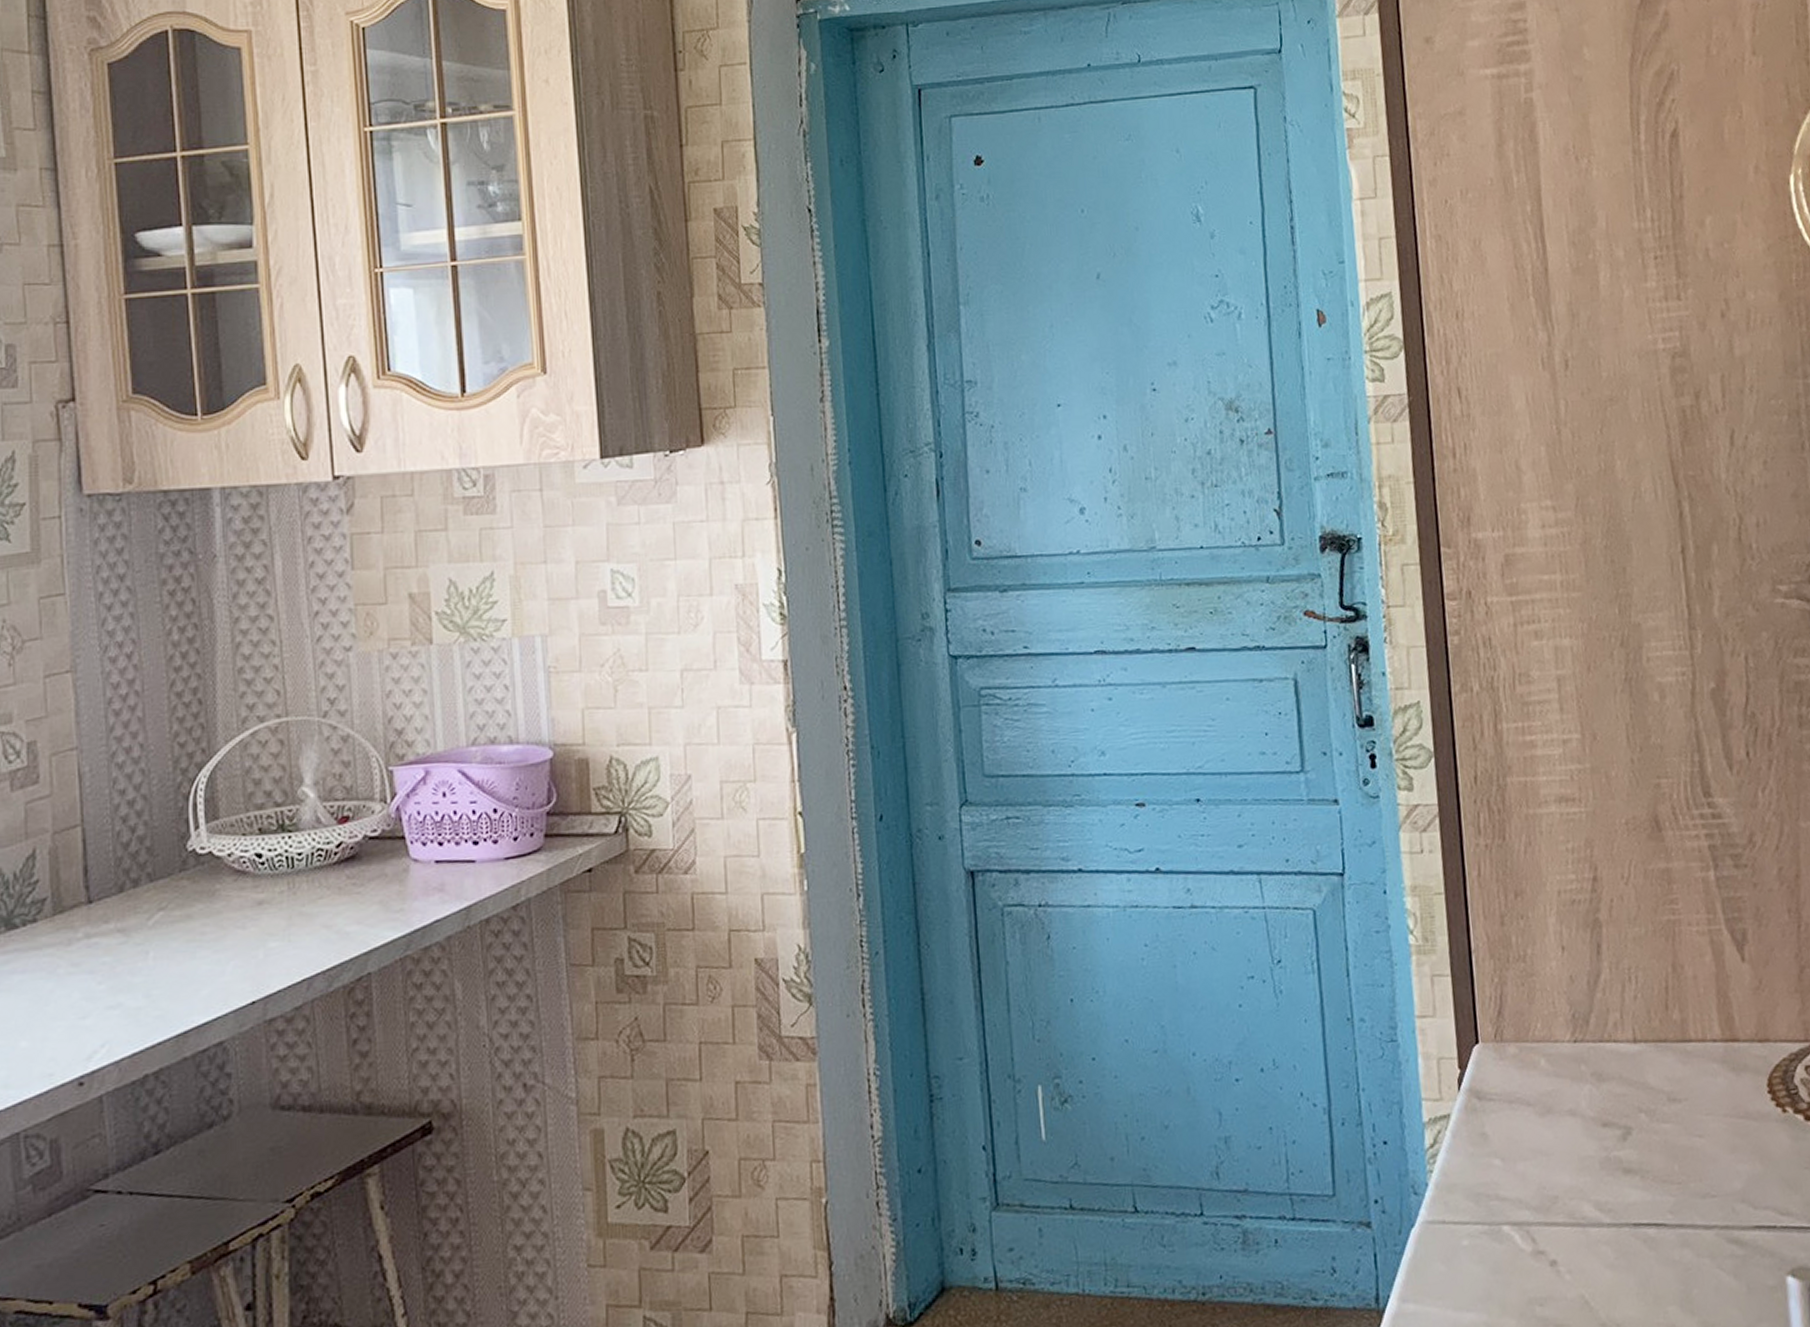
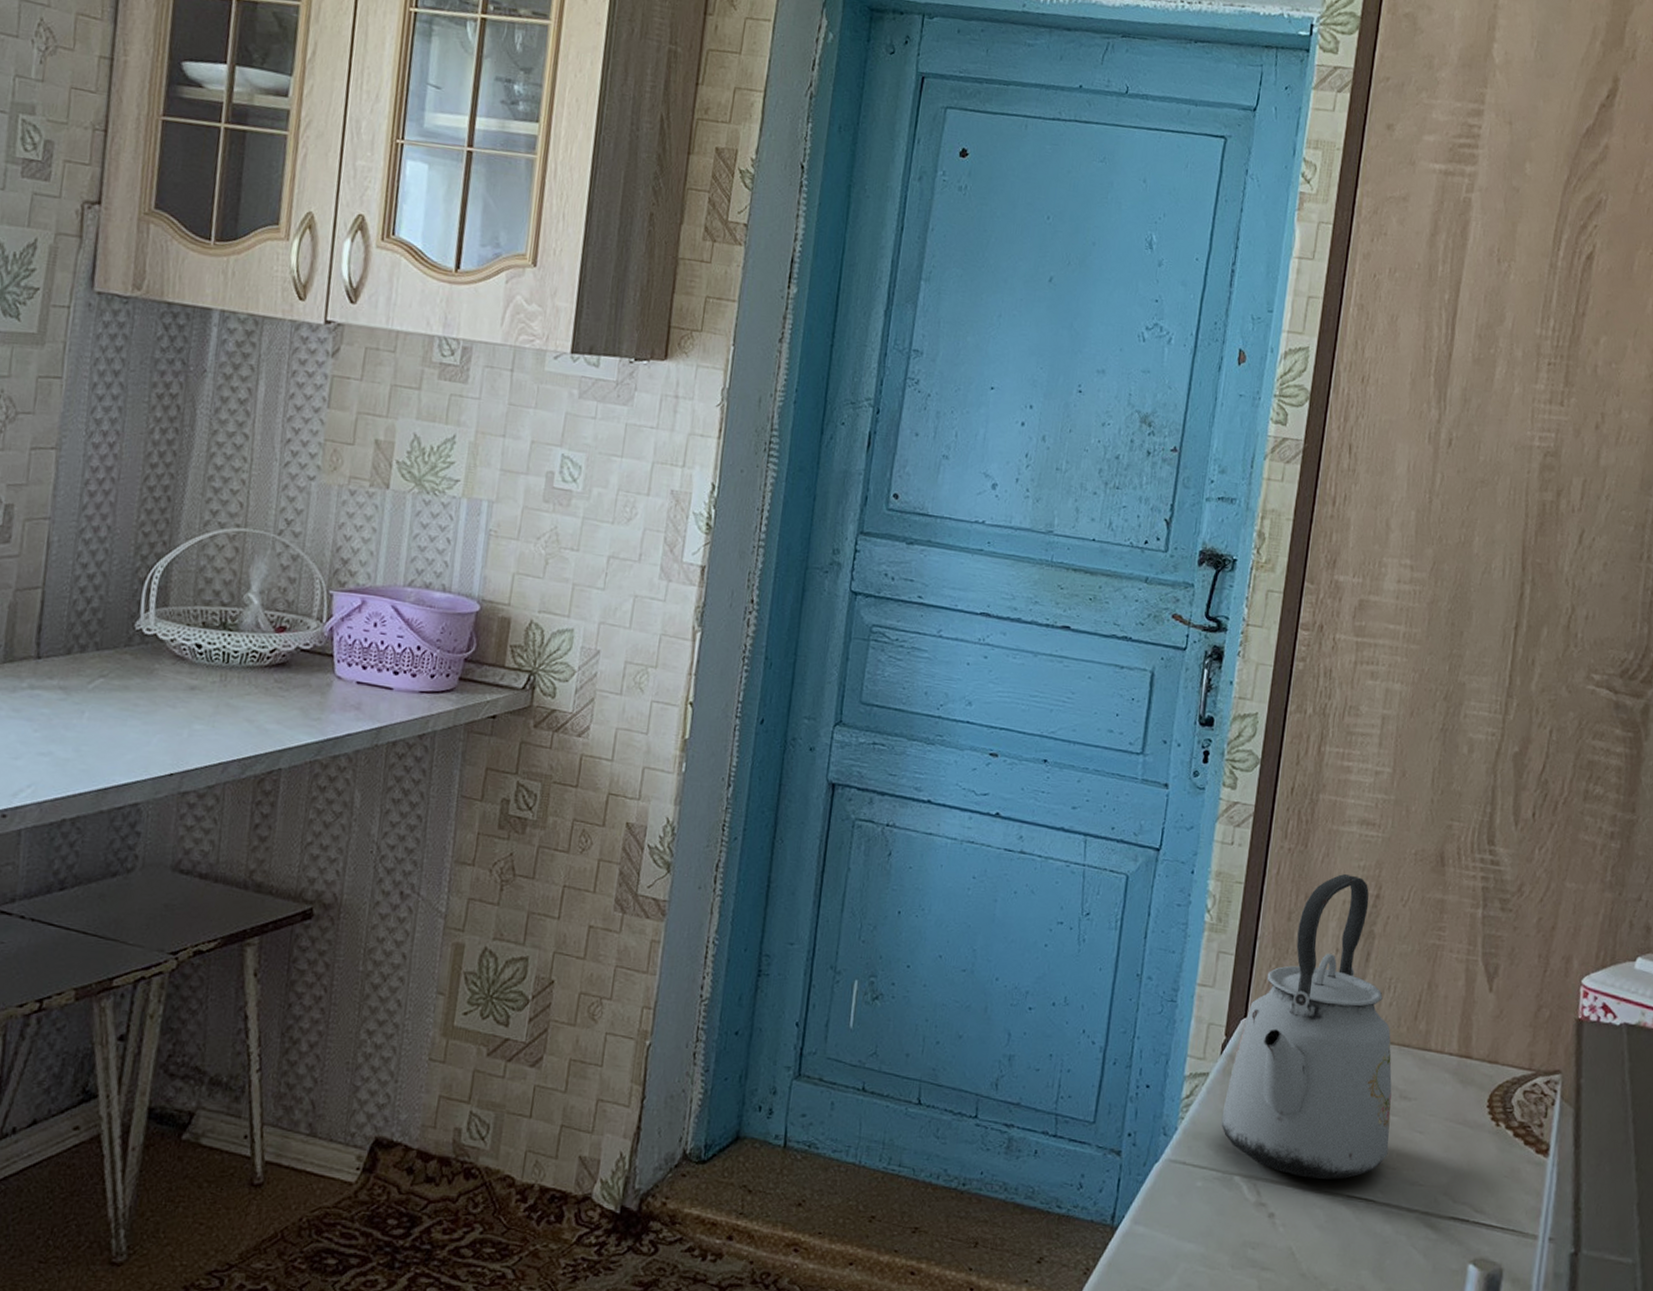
kettle: none [1473,860,1669,1213] -> present [1221,873,1392,1180]

